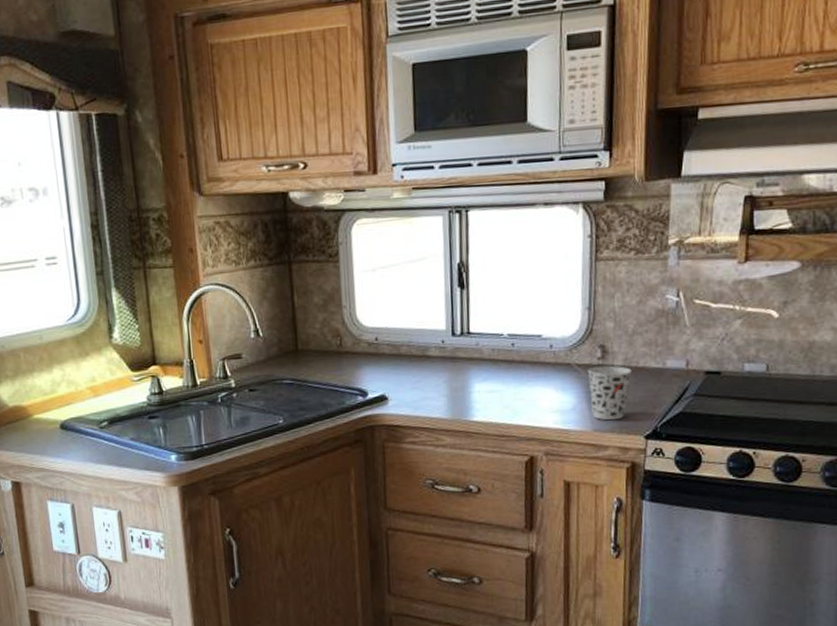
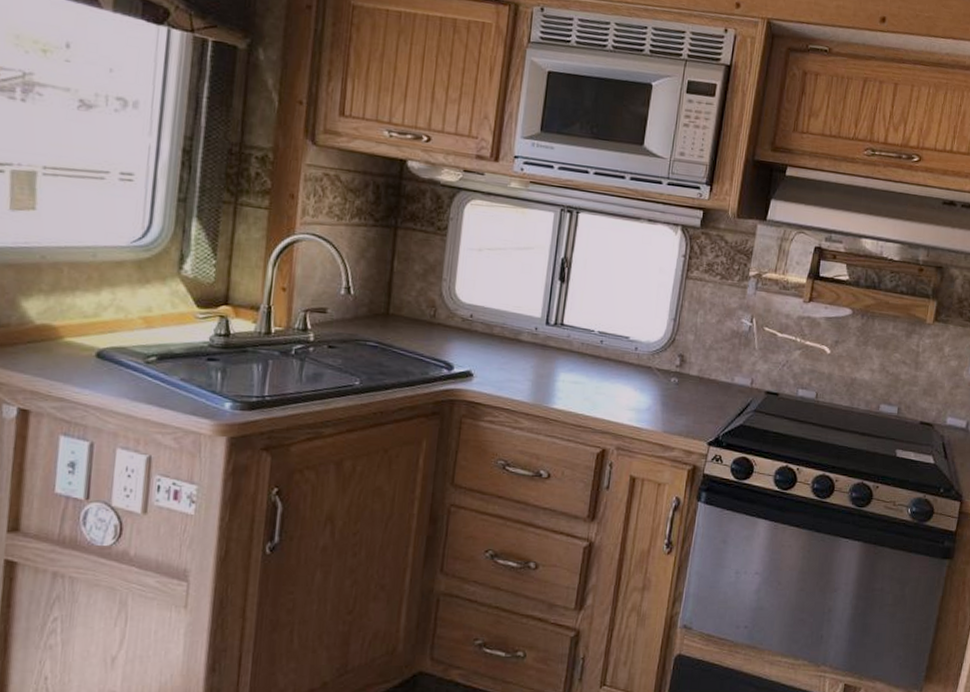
cup: present [587,365,632,421] -> none [664,373,704,425]

